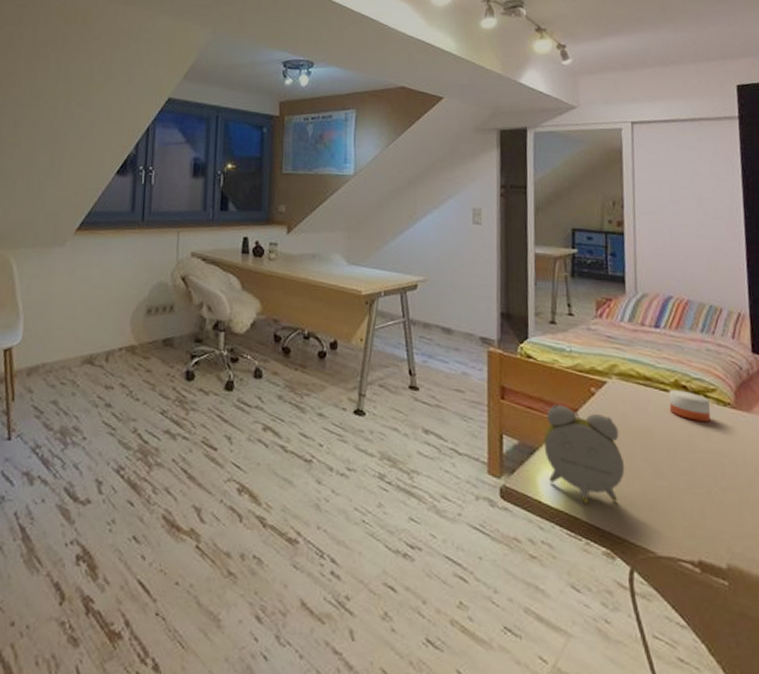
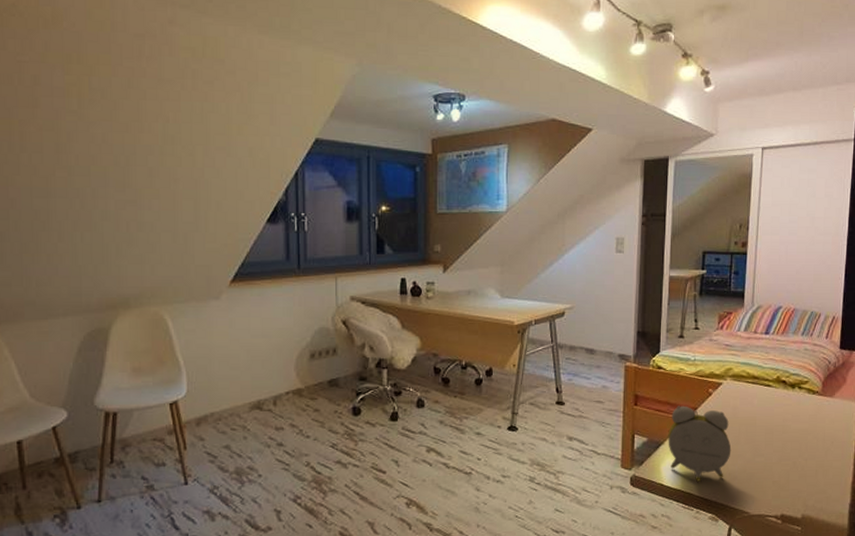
candle: present [669,390,711,422] -> none [770,385,803,408]

